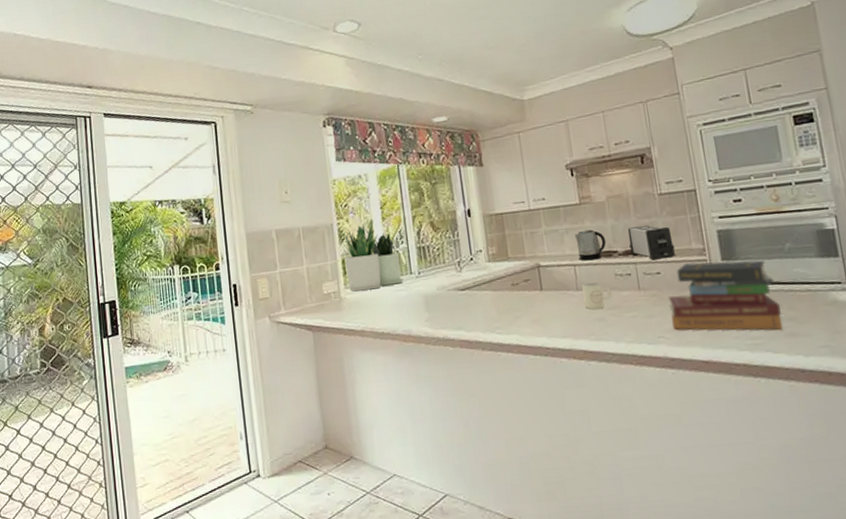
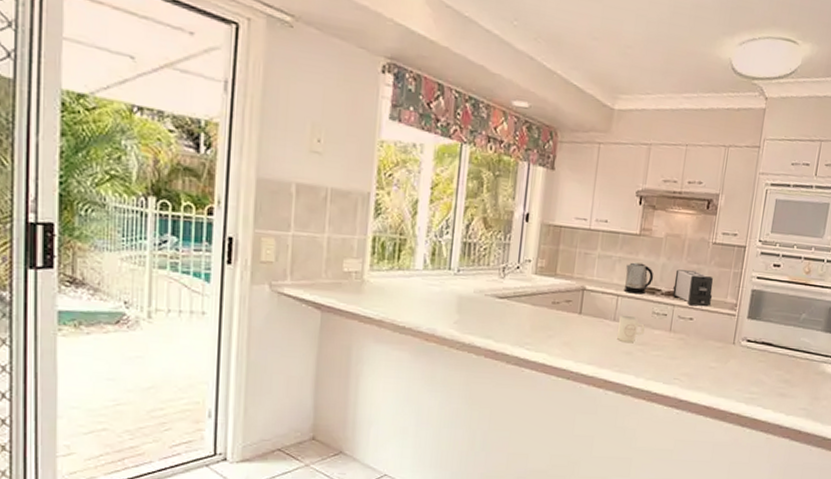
planter: present [344,221,381,292] -> none [374,201,421,279]
planter: present [372,232,404,286] -> none [410,217,440,278]
books: present [667,260,783,331] -> none [689,315,783,389]

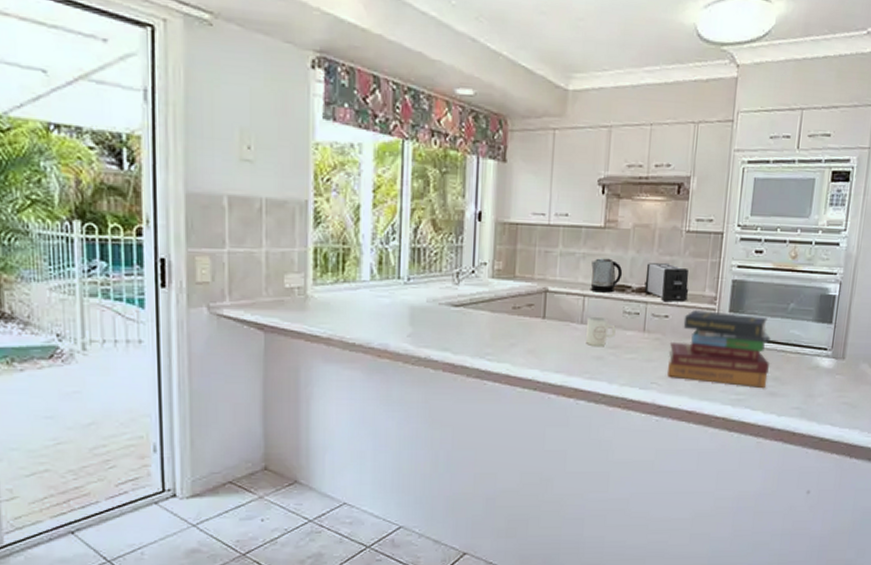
books: none [689,315,783,389] -> present [667,310,771,388]

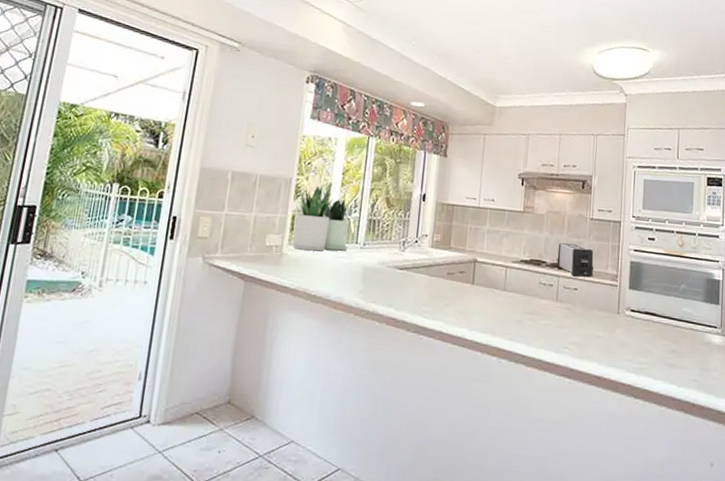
planter: none [317,206,364,291] -> present [292,184,333,252]
planter: none [354,223,389,289] -> present [324,198,349,251]
mug: present [585,316,616,346] -> none [507,285,533,311]
kettle: present [590,258,623,293] -> none [511,236,539,266]
books: present [667,310,771,388] -> none [578,285,667,359]

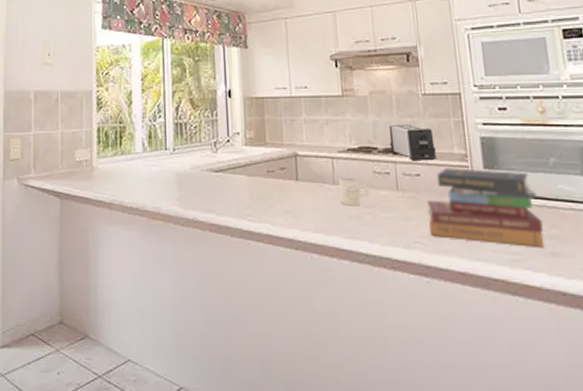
planter: present [292,184,333,252] -> none [100,92,136,162]
planter: present [324,198,349,251] -> none [128,105,158,159]
mug: none [507,285,533,311] -> present [338,177,369,205]
books: none [578,285,667,359] -> present [426,168,545,247]

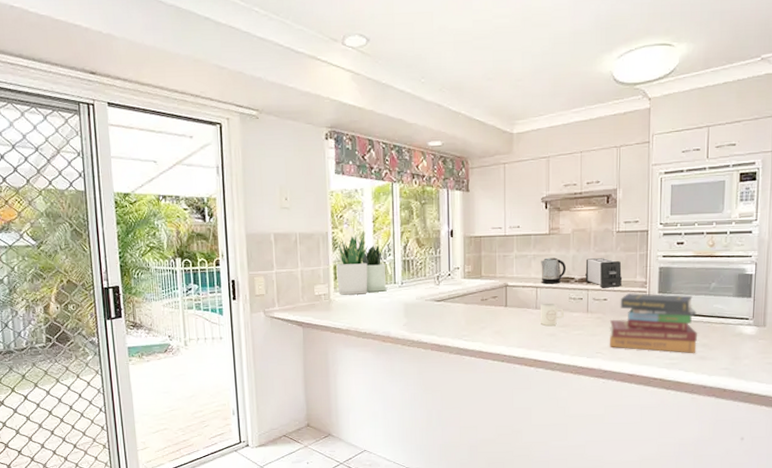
planter: none [100,92,136,162] -> present [336,233,368,295]
planter: none [128,105,158,159] -> present [361,244,388,292]
kettle: none [335,123,367,155] -> present [541,257,567,284]

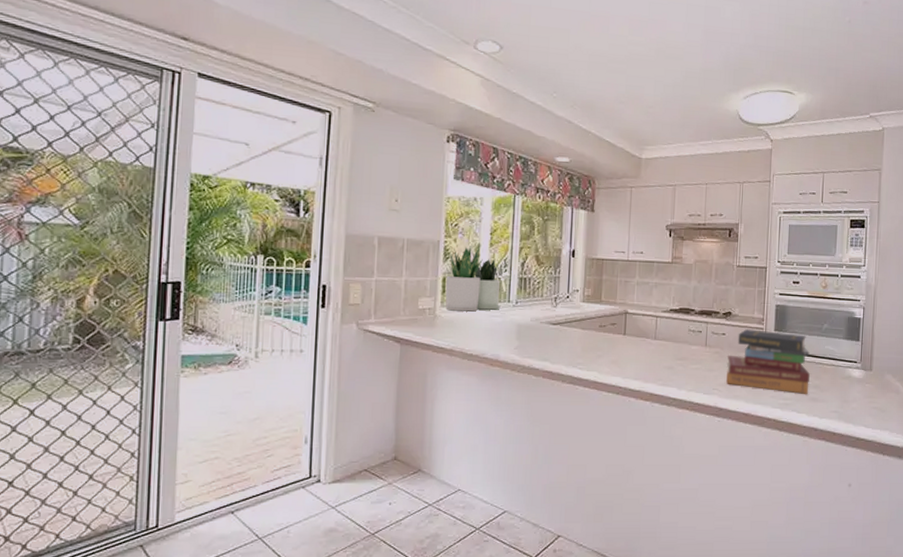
mug: present [540,303,564,326] -> none [658,333,683,358]
kettle: present [541,257,567,284] -> none [661,287,687,315]
toaster: present [585,258,623,288] -> none [705,291,741,323]

